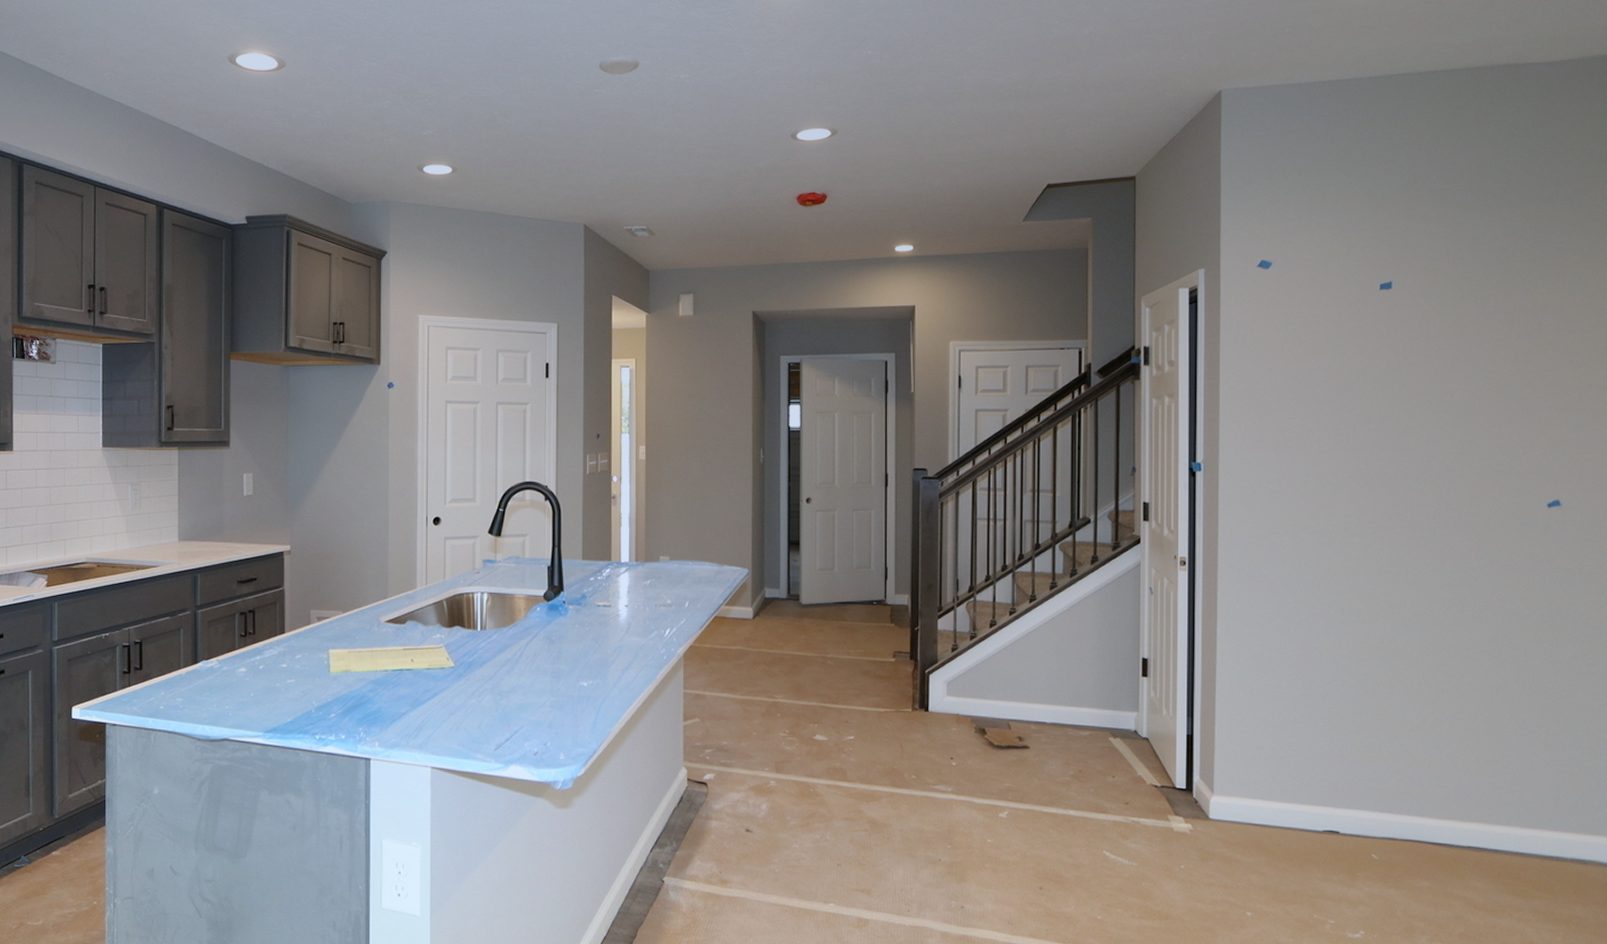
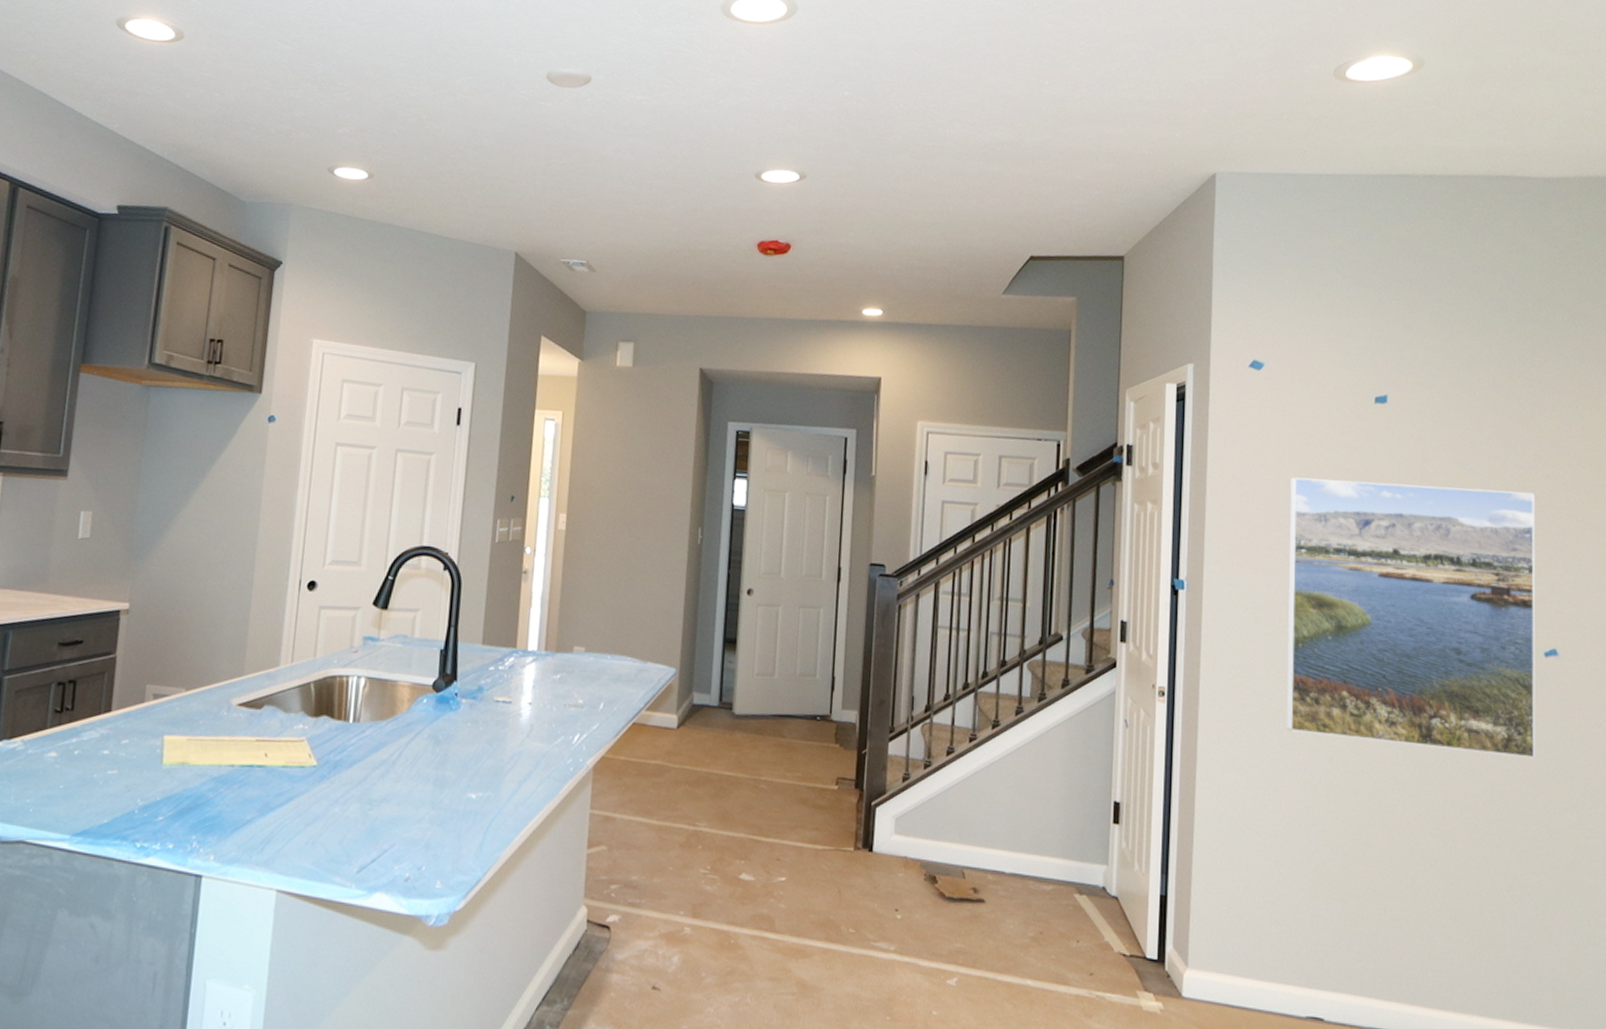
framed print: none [1299,359,1539,599] -> present [1286,477,1536,759]

